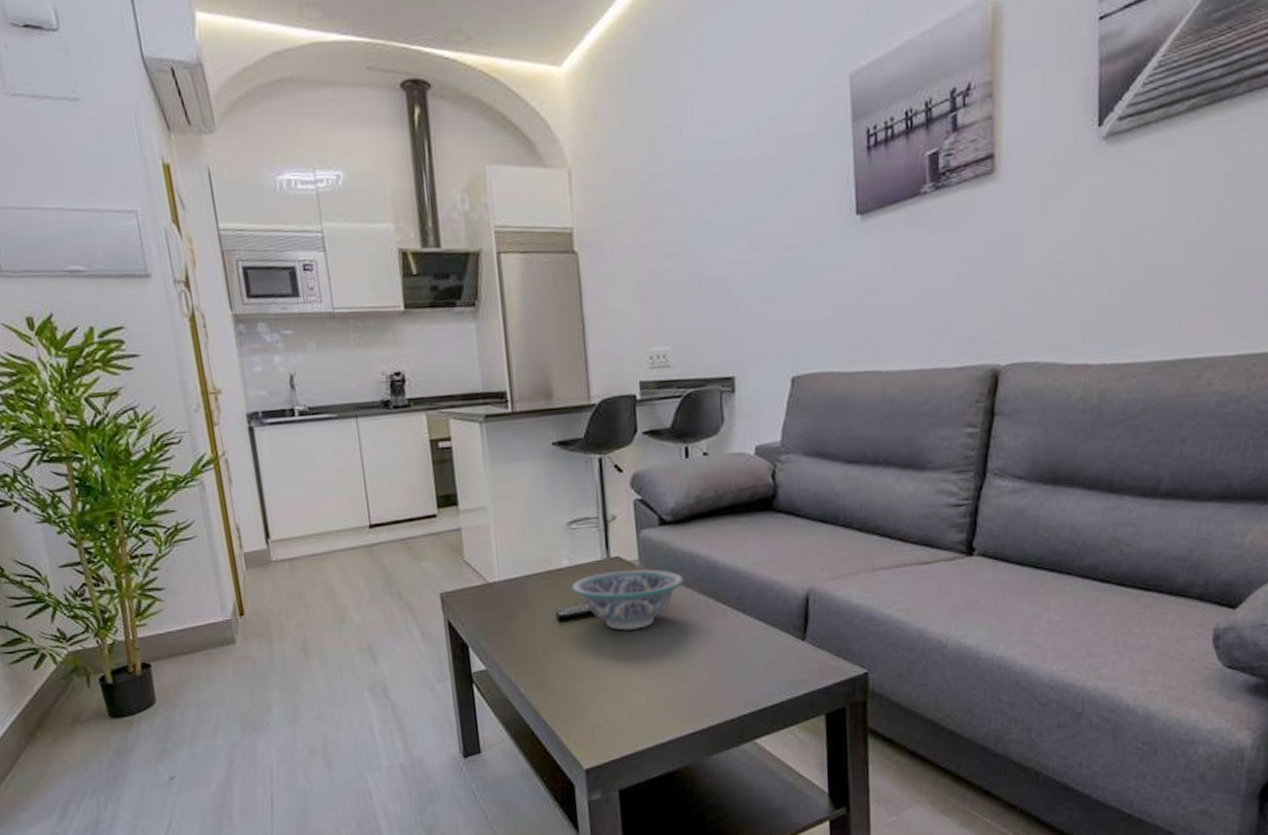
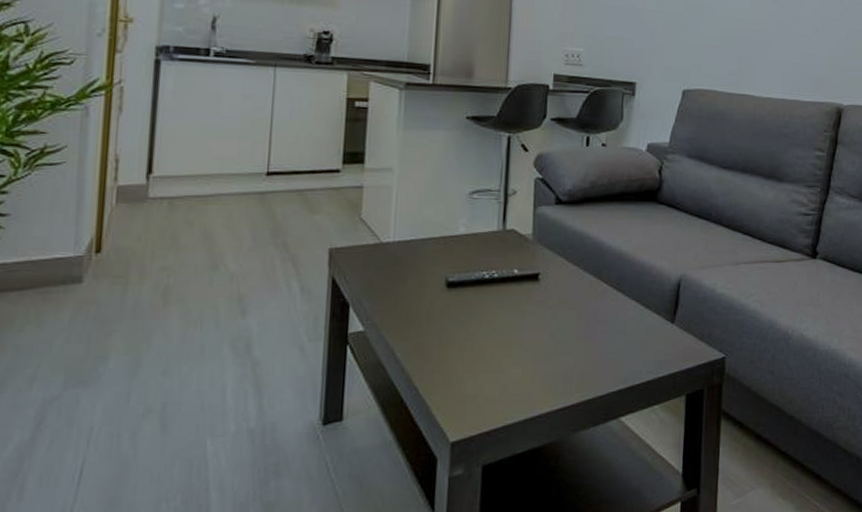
bowl: present [570,569,684,630] -> none [463,243,572,301]

